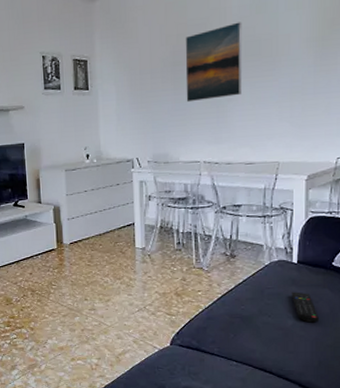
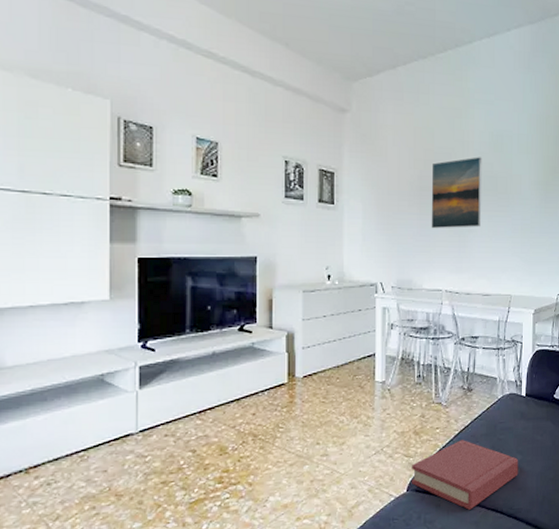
hardback book: none [174,303,290,367] -> present [412,440,519,510]
remote control: present [291,292,320,323] -> none [520,425,544,457]

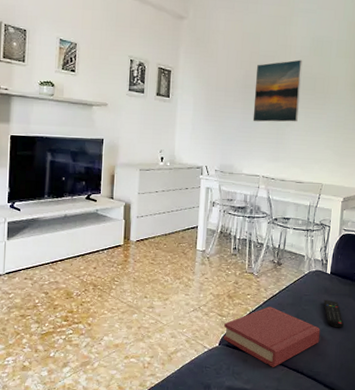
remote control: none [520,425,544,457] -> present [324,299,344,328]

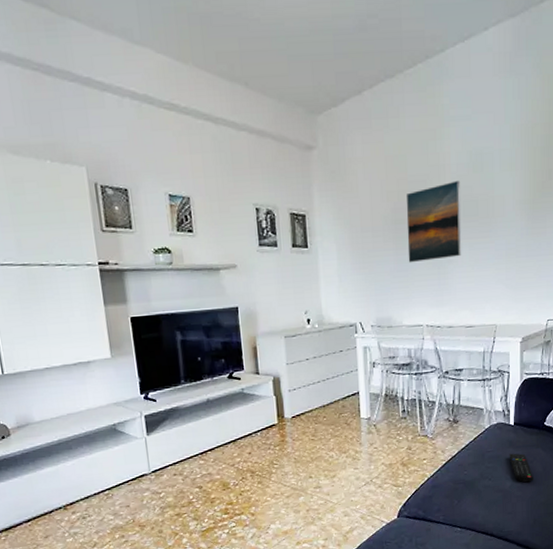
hardback book: present [223,307,321,367] -> none [401,469,508,533]

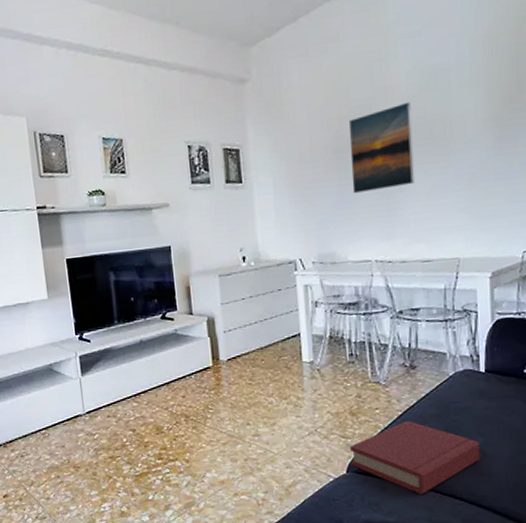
hardback book: none [401,469,508,533] -> present [350,421,481,494]
remote control: present [509,453,534,483] -> none [480,405,513,440]

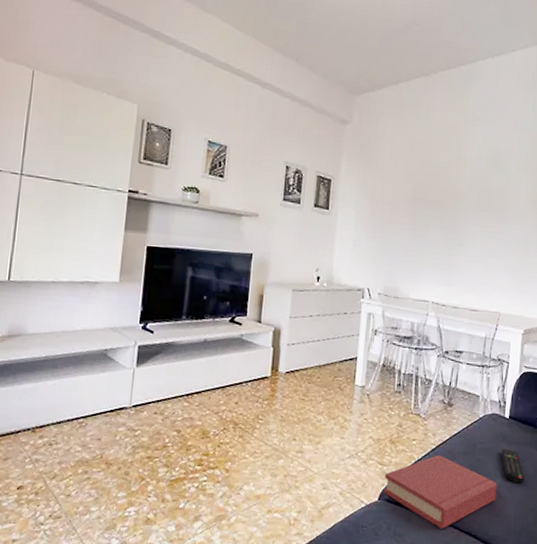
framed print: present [348,102,415,194] -> none [422,172,479,242]
remote control: none [480,405,513,440] -> present [501,448,525,484]

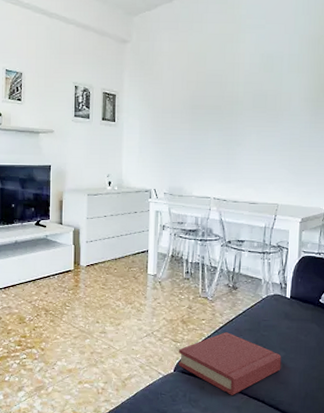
remote control: present [501,448,525,484] -> none [284,325,308,355]

